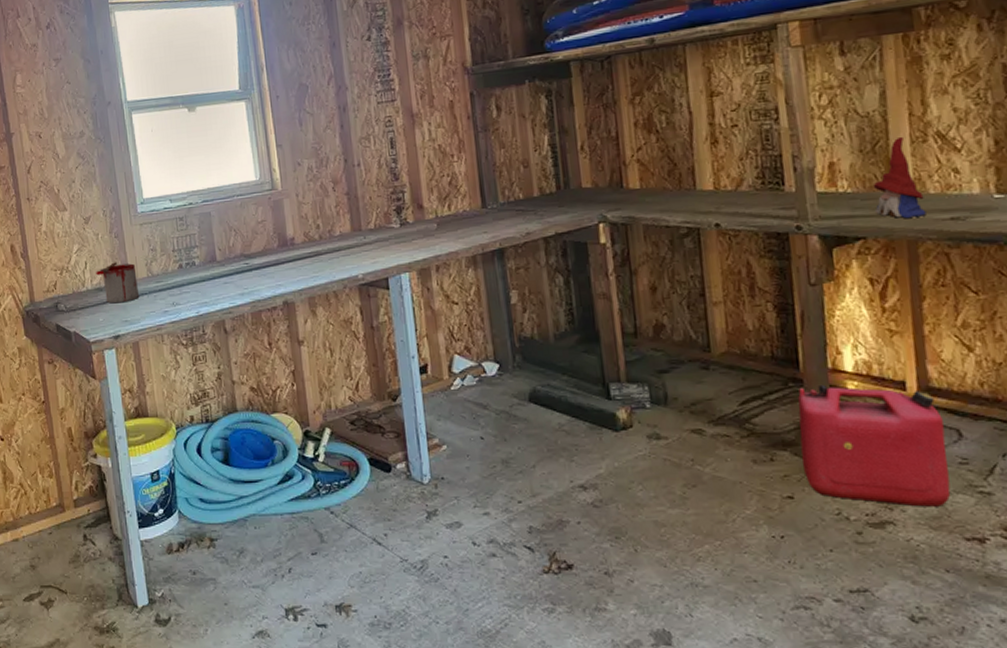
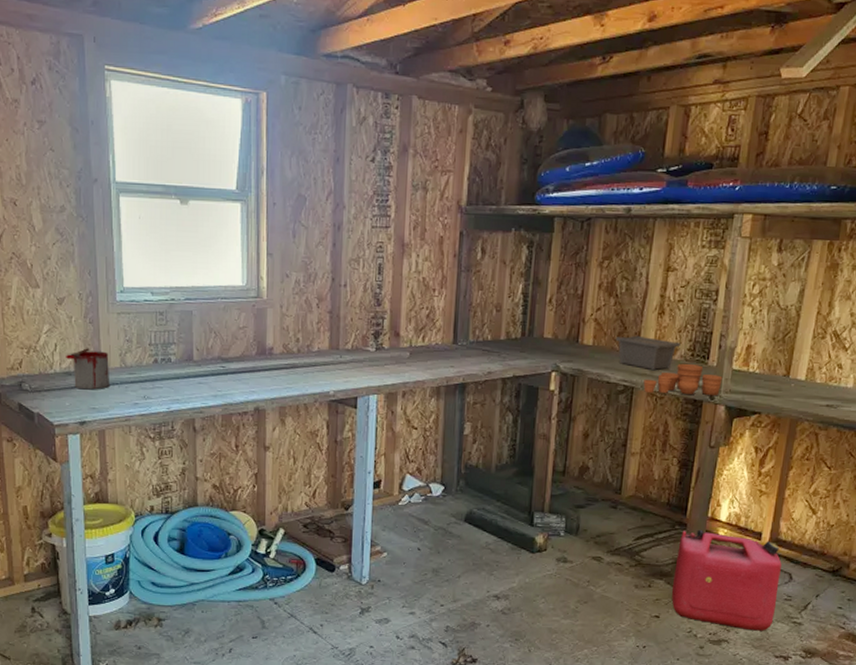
storage bin: none [665,170,746,207] -> present [615,335,681,371]
flower pot: none [710,193,808,233] -> present [643,364,723,397]
garden gnome: present [872,136,926,219] -> none [772,330,812,402]

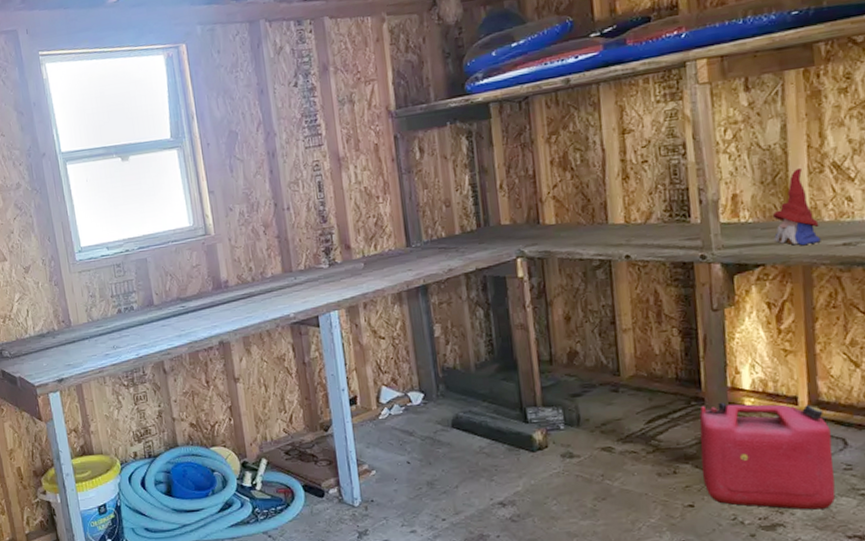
paint can: present [66,348,110,390] -> none [38,309,81,349]
storage bin: present [615,335,681,371] -> none [579,205,655,240]
flower pot: present [643,364,723,397] -> none [620,225,712,264]
garden gnome: none [772,330,812,402] -> present [772,167,821,246]

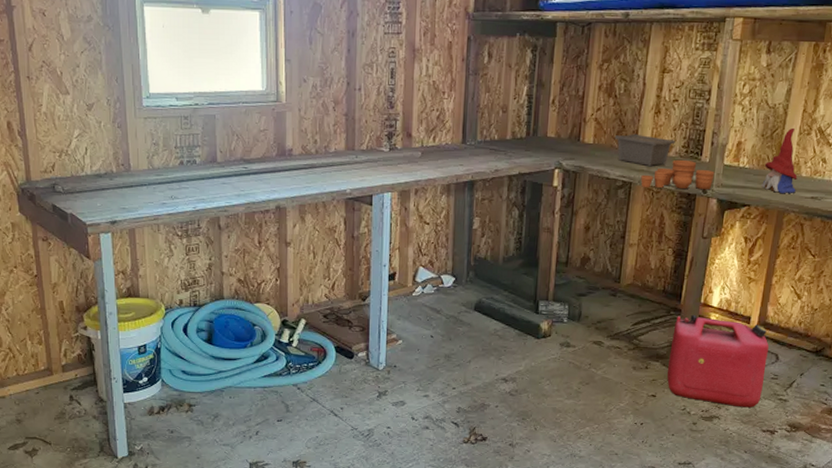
storage bin: none [579,205,655,240] -> present [614,133,676,167]
flower pot: none [620,225,712,264] -> present [640,160,715,190]

